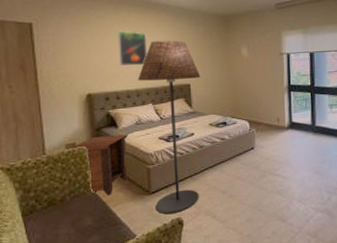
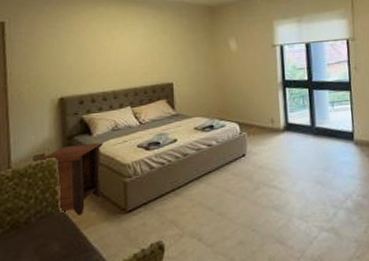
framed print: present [118,30,148,66] -> none [95,26,127,66]
floor lamp: present [138,40,201,215] -> none [116,35,185,238]

